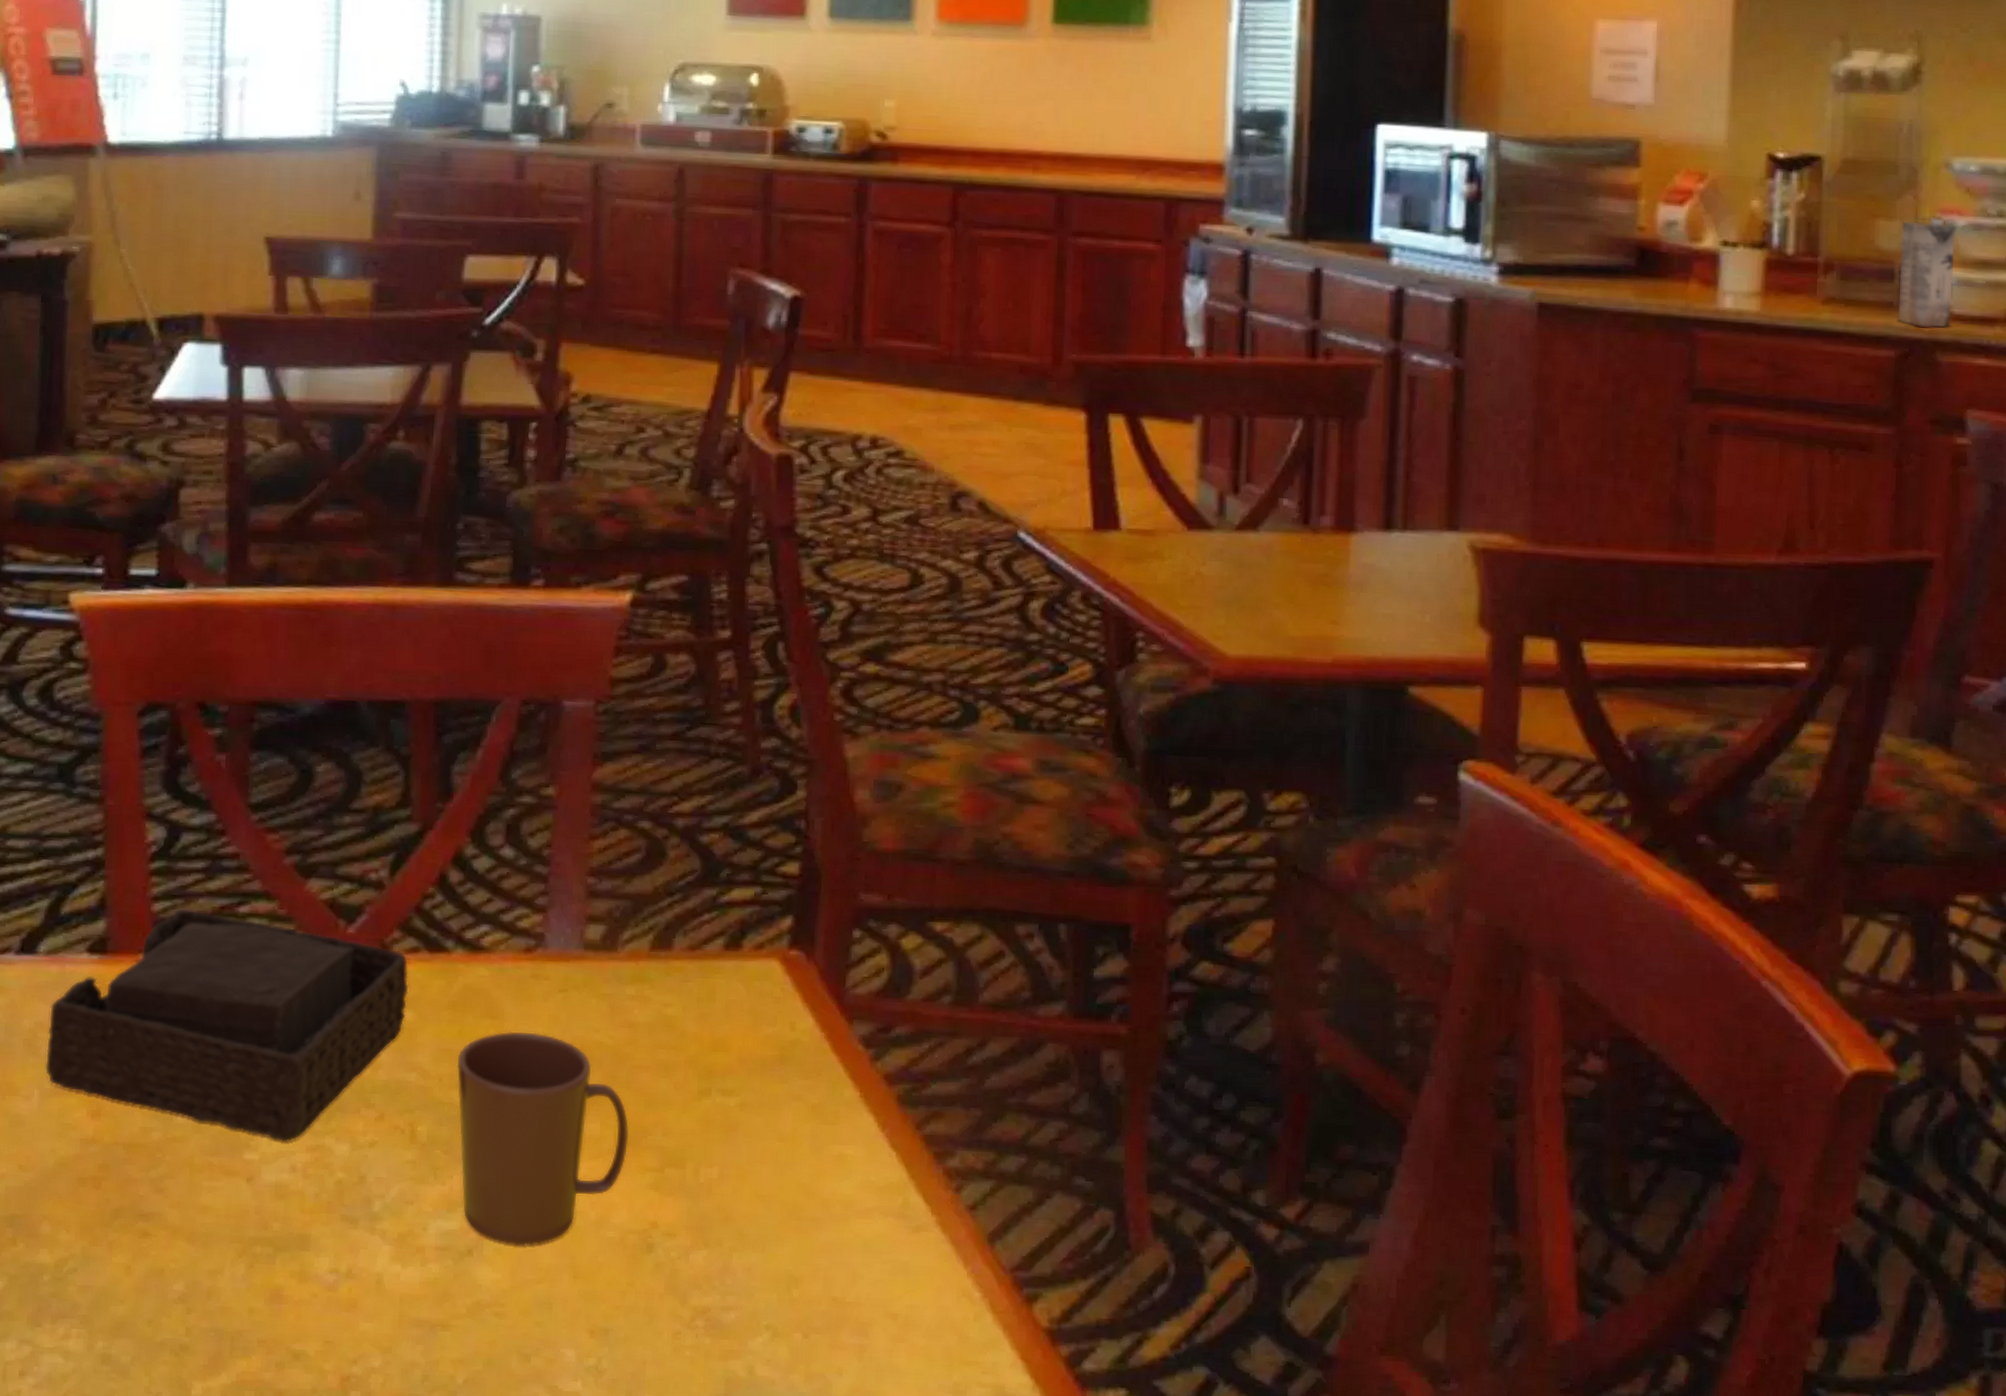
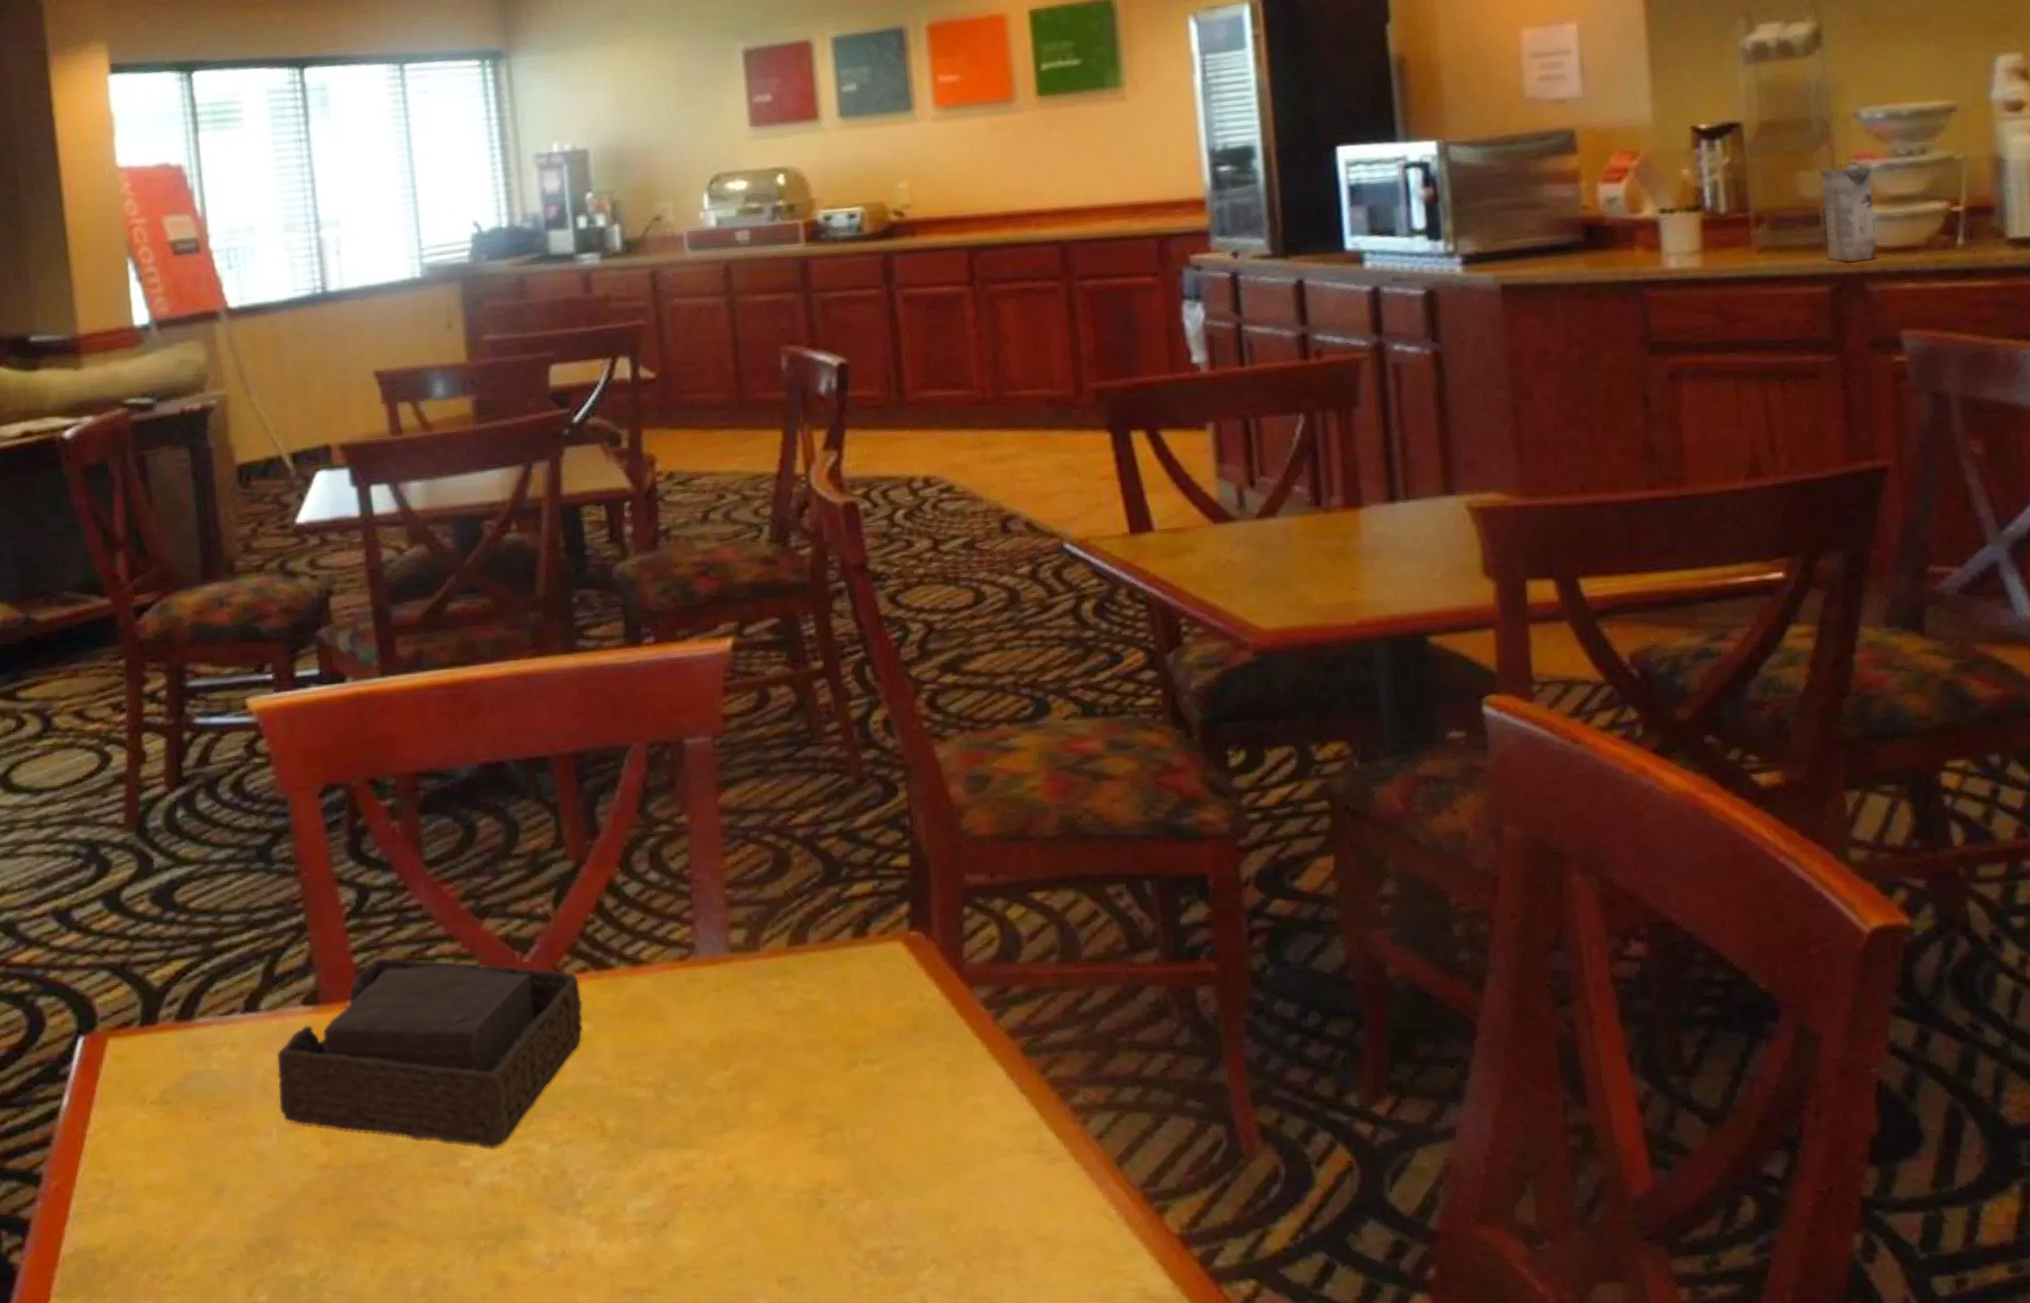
mug: present [456,1031,630,1245] -> none [632,1028,791,1214]

